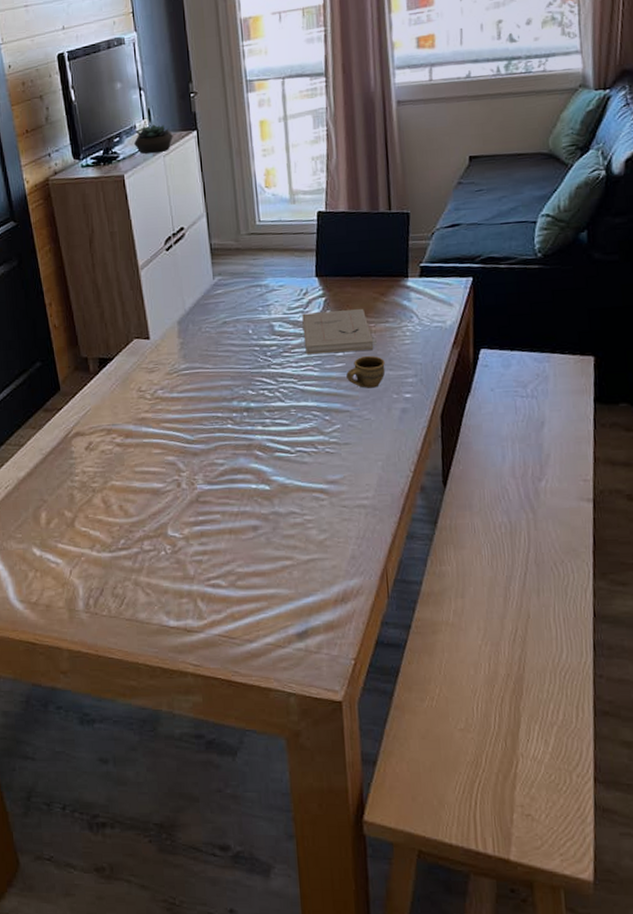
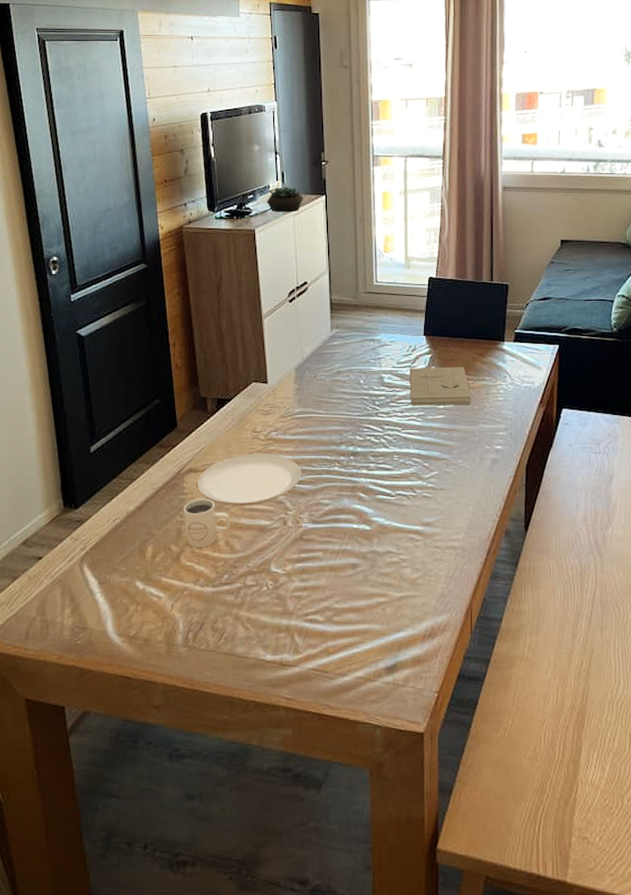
mug: none [73,462,123,513] -> present [183,498,231,548]
plate: none [85,413,192,469] -> present [197,453,301,506]
cup: present [346,356,386,388] -> none [446,410,480,439]

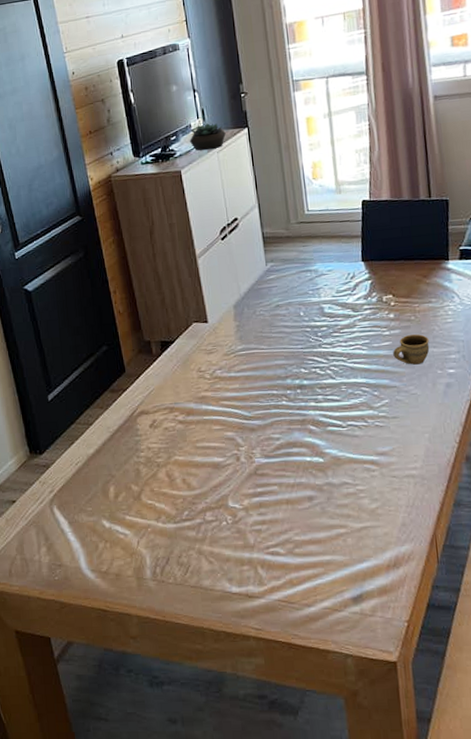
mug: present [183,498,231,548] -> none [139,438,186,487]
plate: present [197,453,301,506] -> none [149,391,250,445]
book: present [409,367,471,406] -> none [350,290,418,335]
cup: none [446,410,480,439] -> present [393,334,430,365]

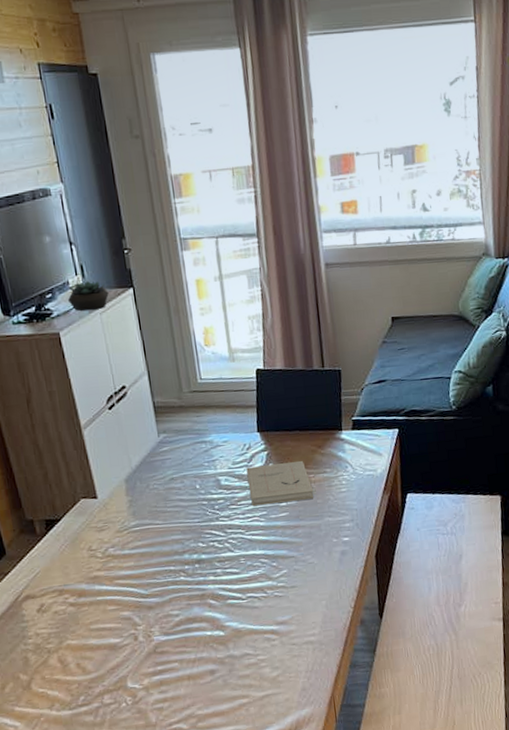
book: none [350,290,418,335] -> present [246,461,314,507]
cup: present [393,334,430,365] -> none [290,504,325,535]

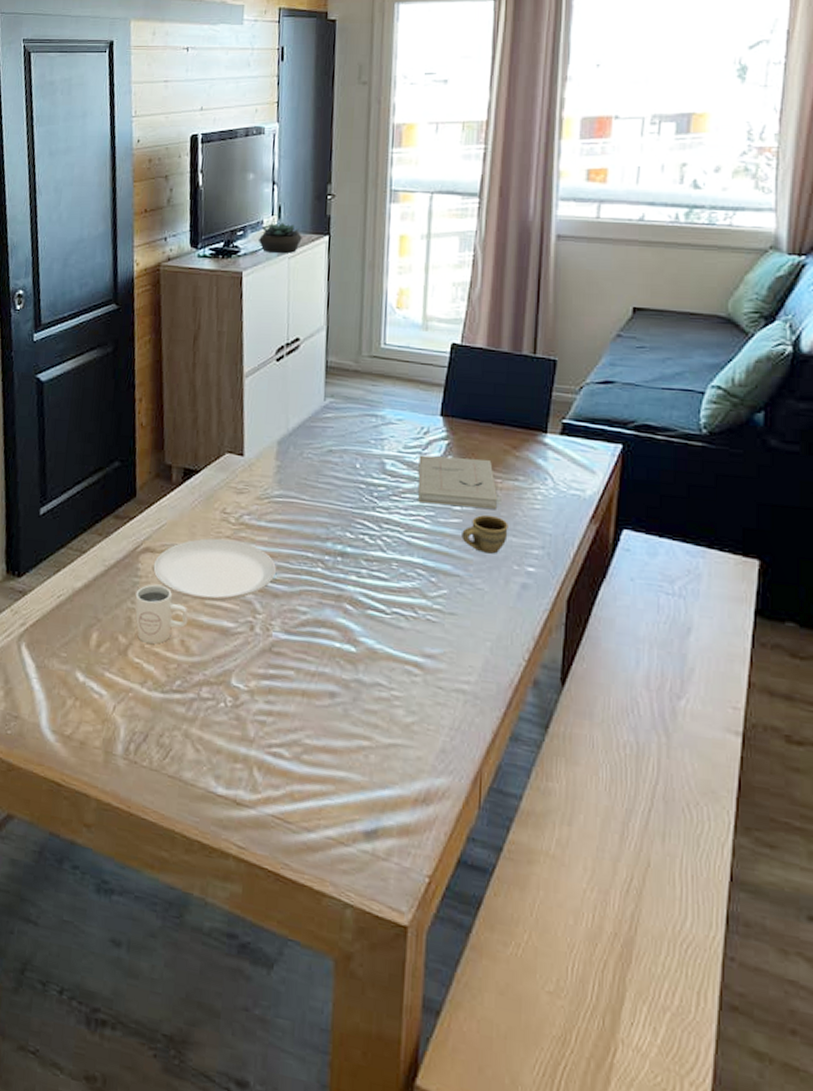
mug: none [26,623,80,674] -> present [134,584,188,644]
plate: none [36,571,146,628] -> present [153,538,276,601]
cup: none [290,504,325,535] -> present [462,515,508,554]

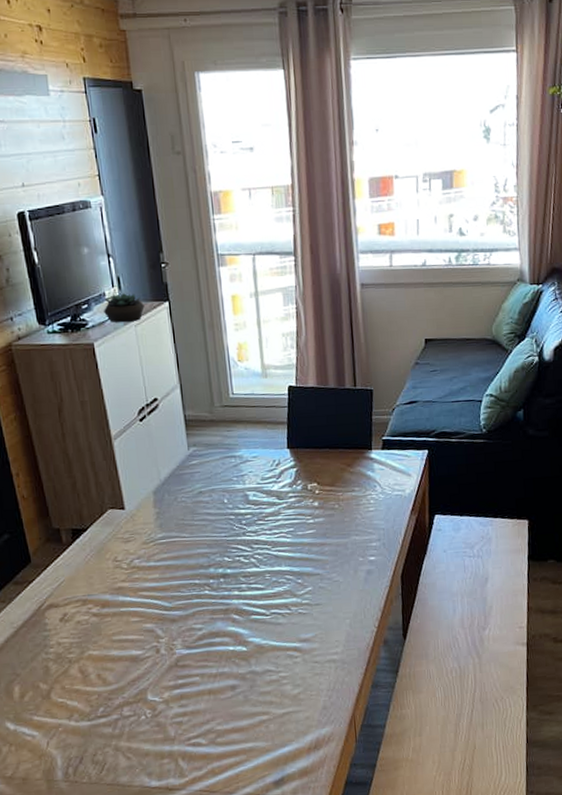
mug: present [134,584,188,644] -> none [48,633,101,684]
plate: present [153,538,276,601] -> none [59,582,170,638]
book: present [418,455,498,509] -> none [275,479,342,523]
cup: present [462,515,508,554] -> none [317,522,352,553]

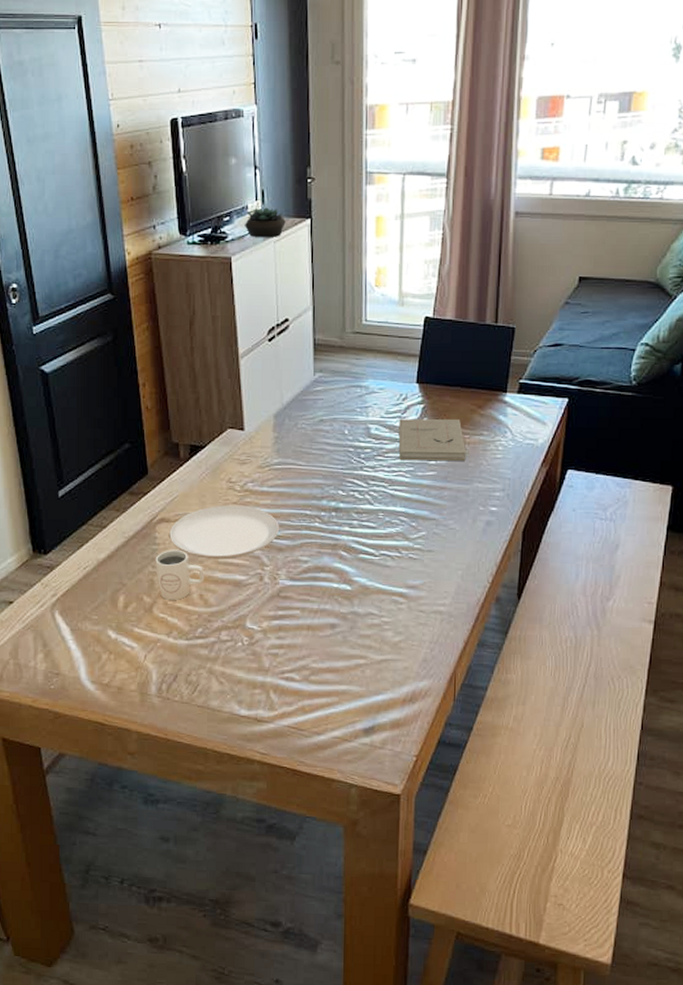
mug: none [48,633,101,684] -> present [155,549,205,600]
plate: none [59,582,170,638] -> present [169,505,279,560]
book: none [275,479,342,523] -> present [398,419,467,461]

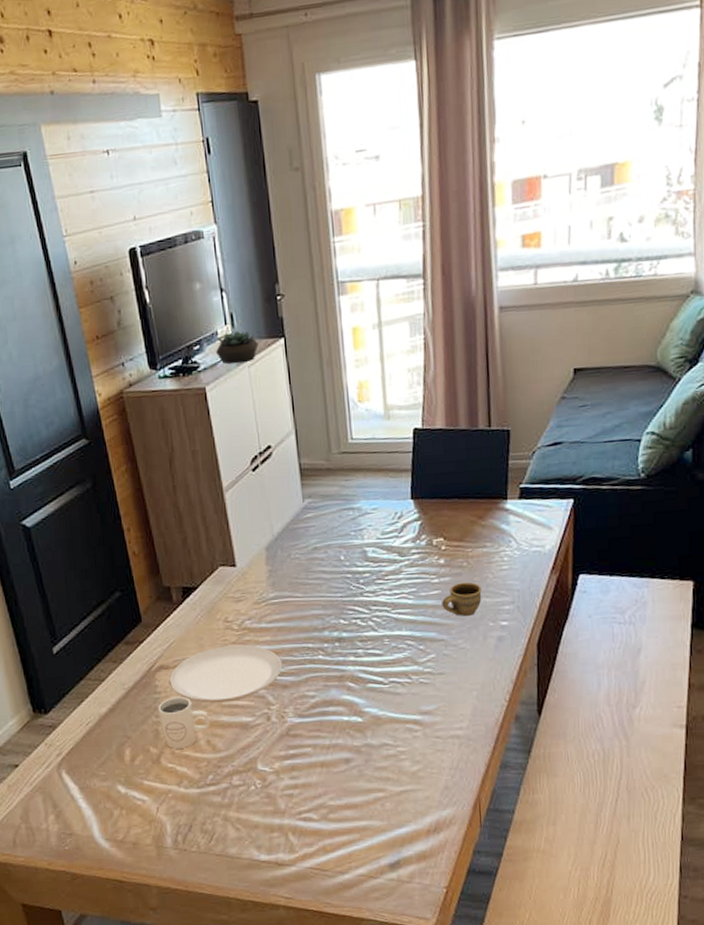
book: present [398,419,467,461] -> none [396,533,471,582]
cup: none [437,467,475,499] -> present [442,582,482,616]

